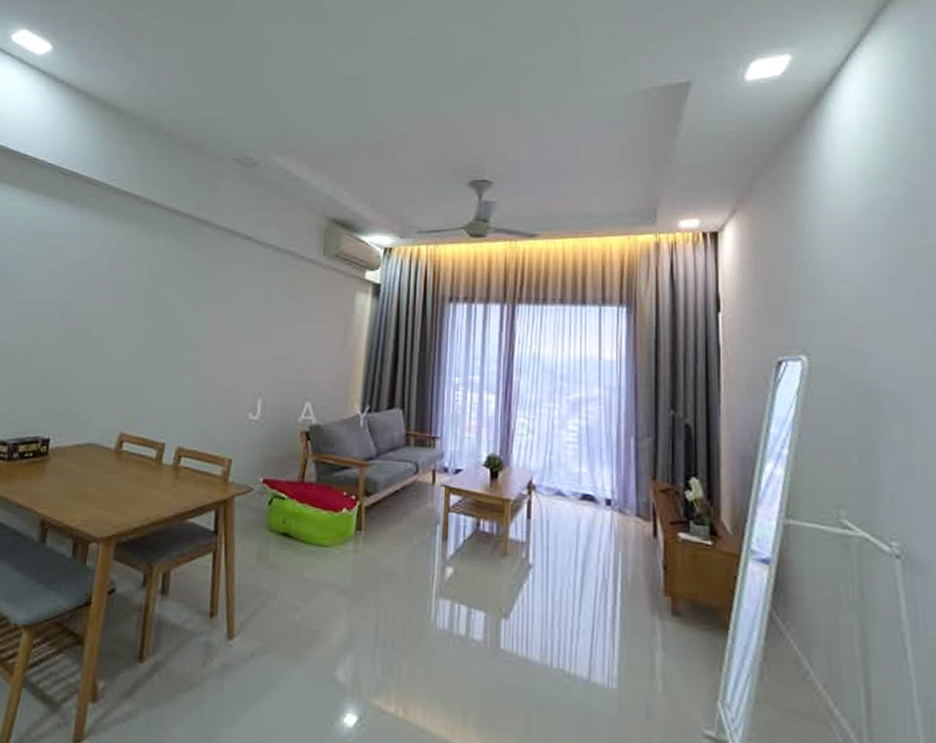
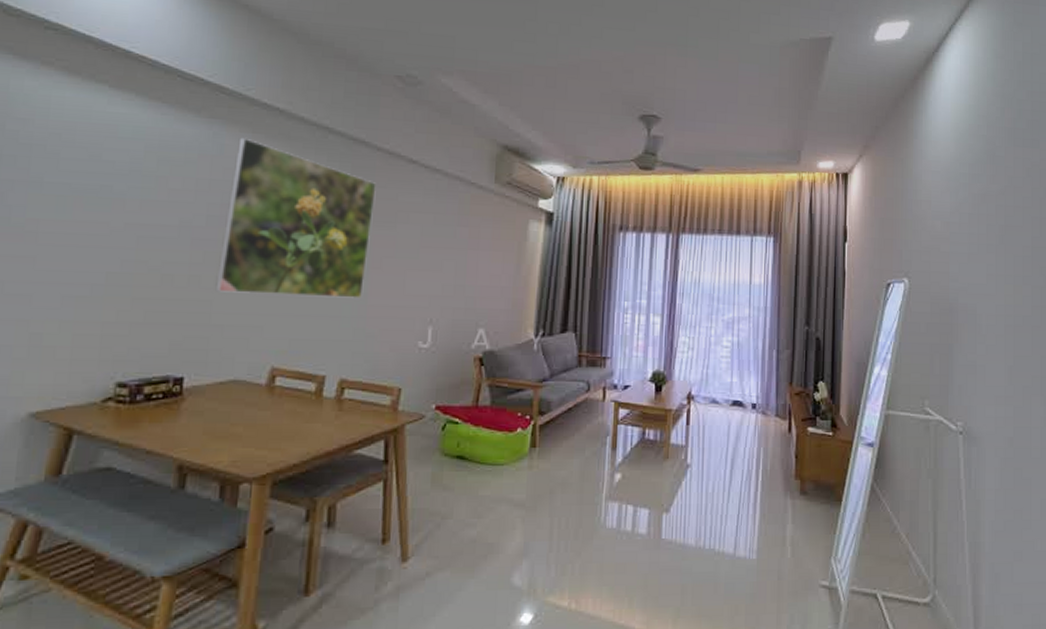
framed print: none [78,222,215,369] -> present [215,137,376,298]

